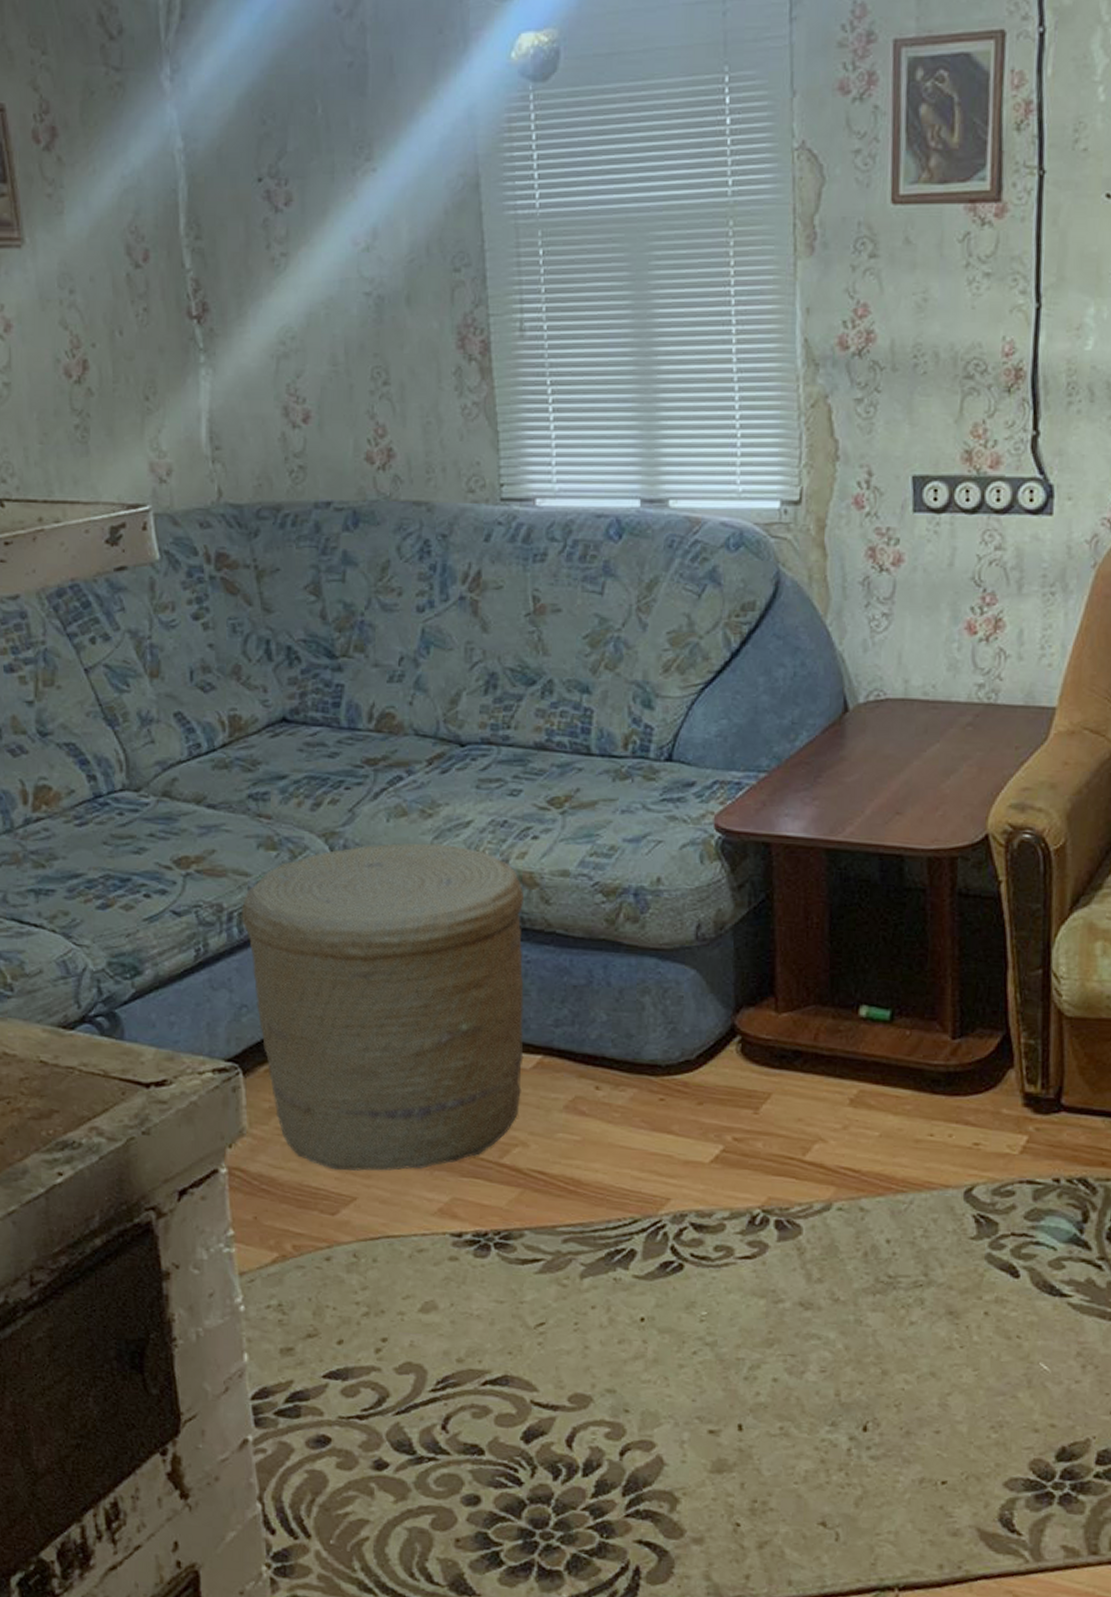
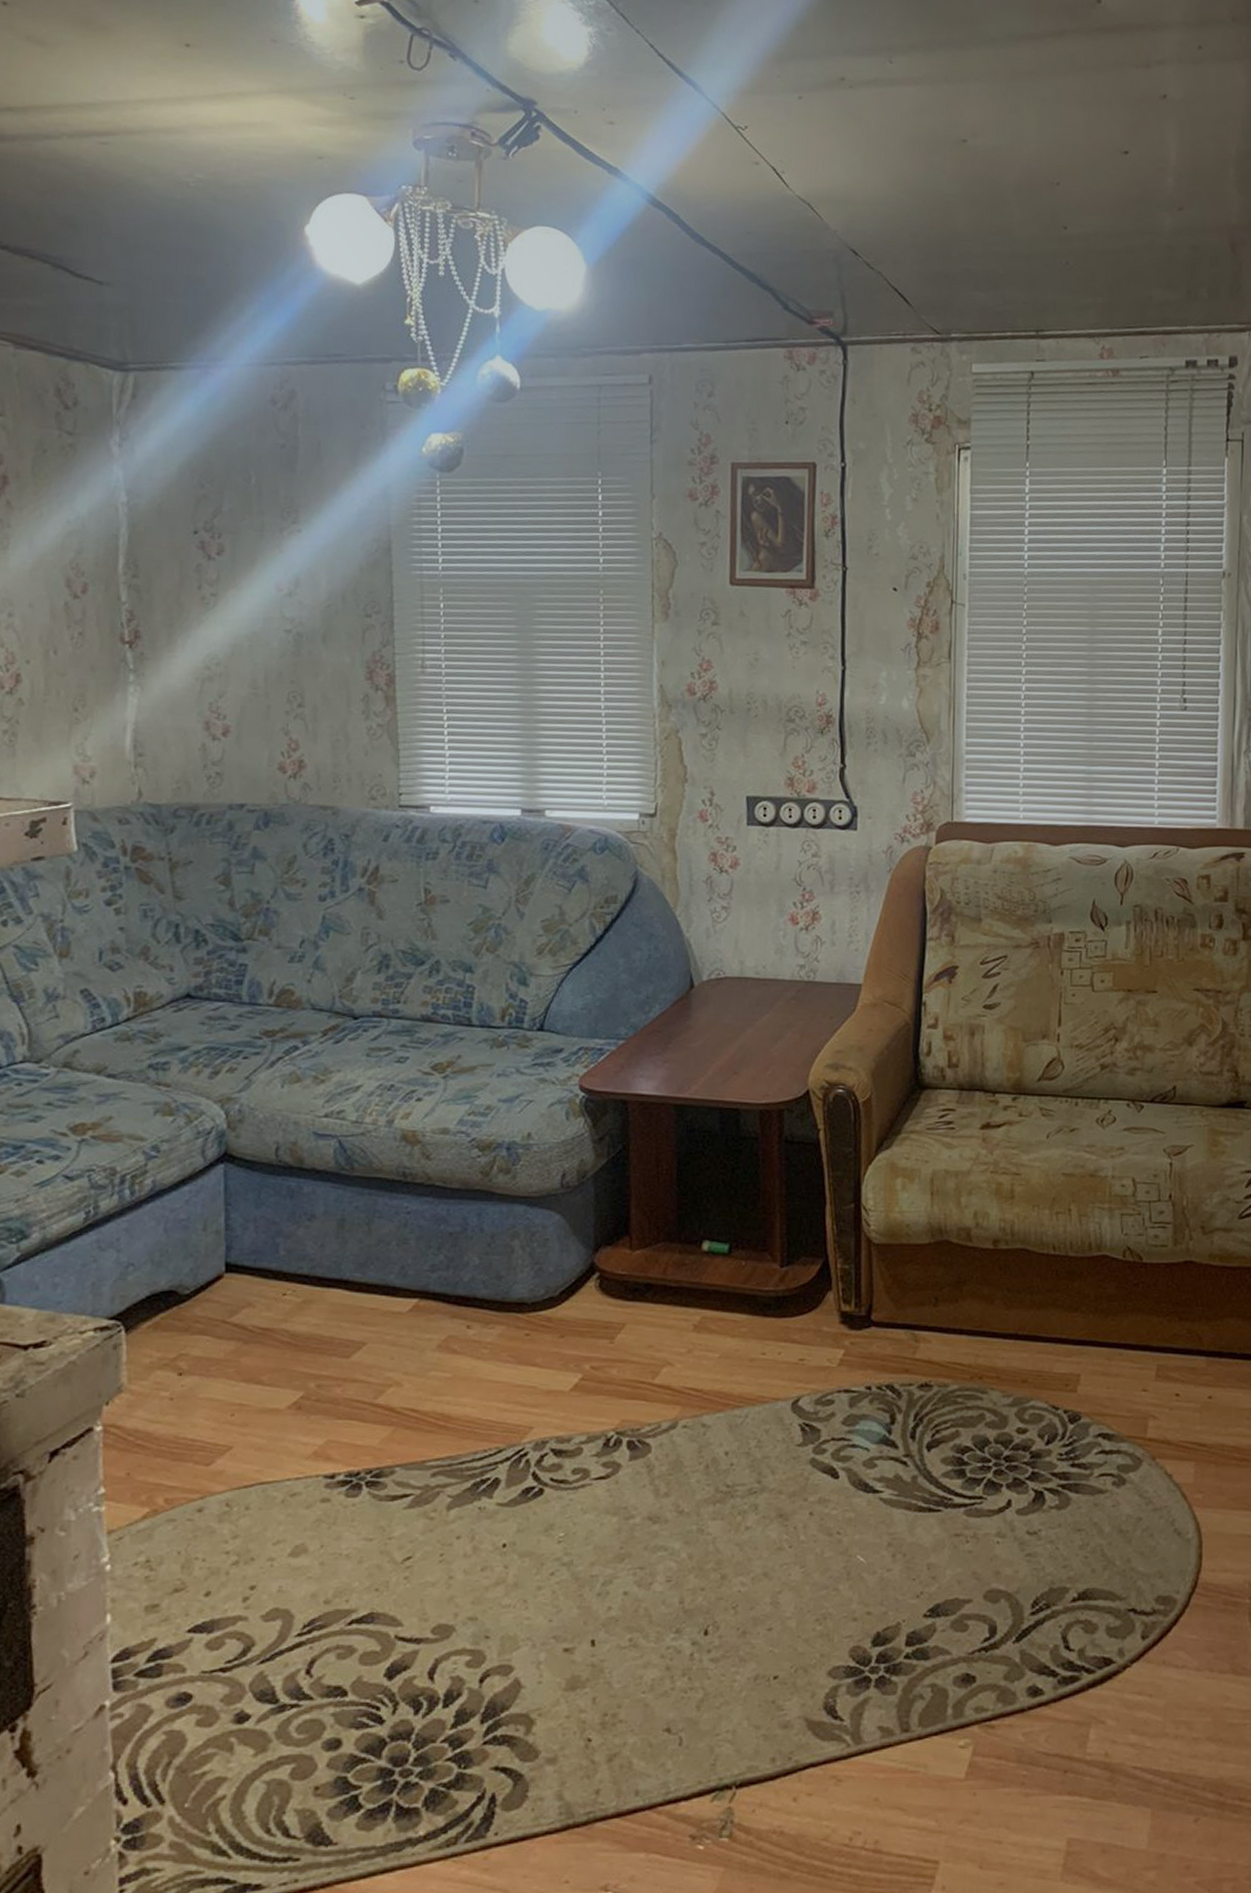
basket: present [242,842,524,1171] -> none [134,1106,406,1421]

